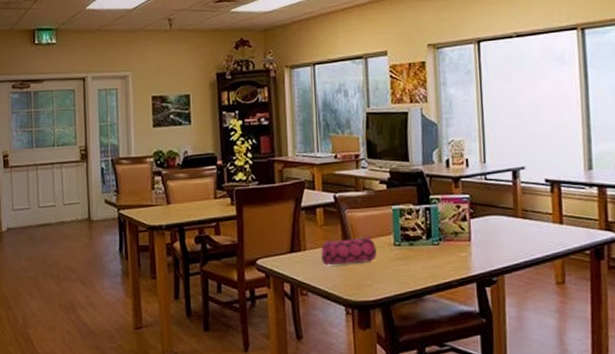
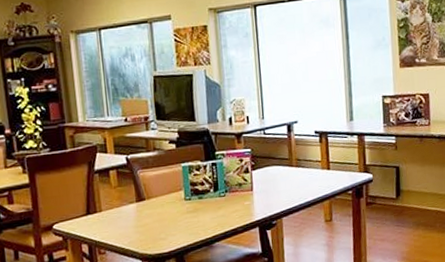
pencil case: present [321,235,377,266] -> none [116,193,169,225]

